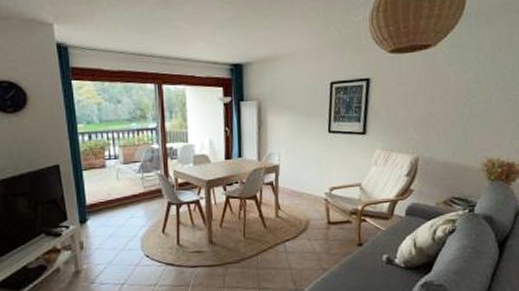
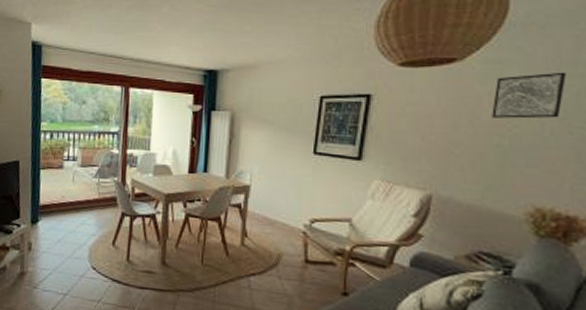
wall art: none [457,52,505,92] -> present [492,72,566,119]

